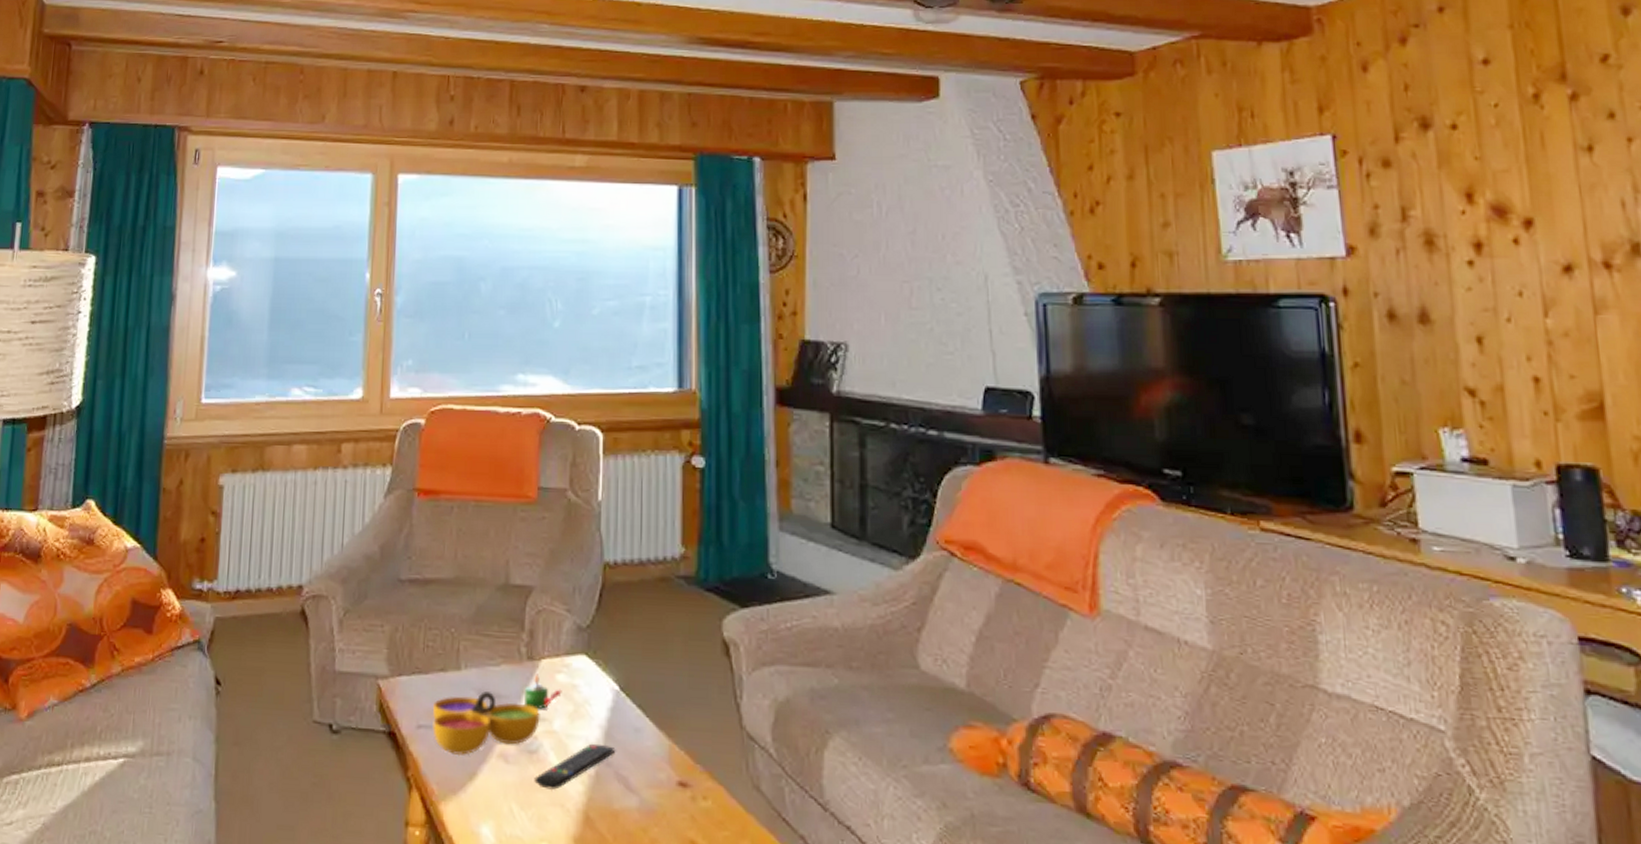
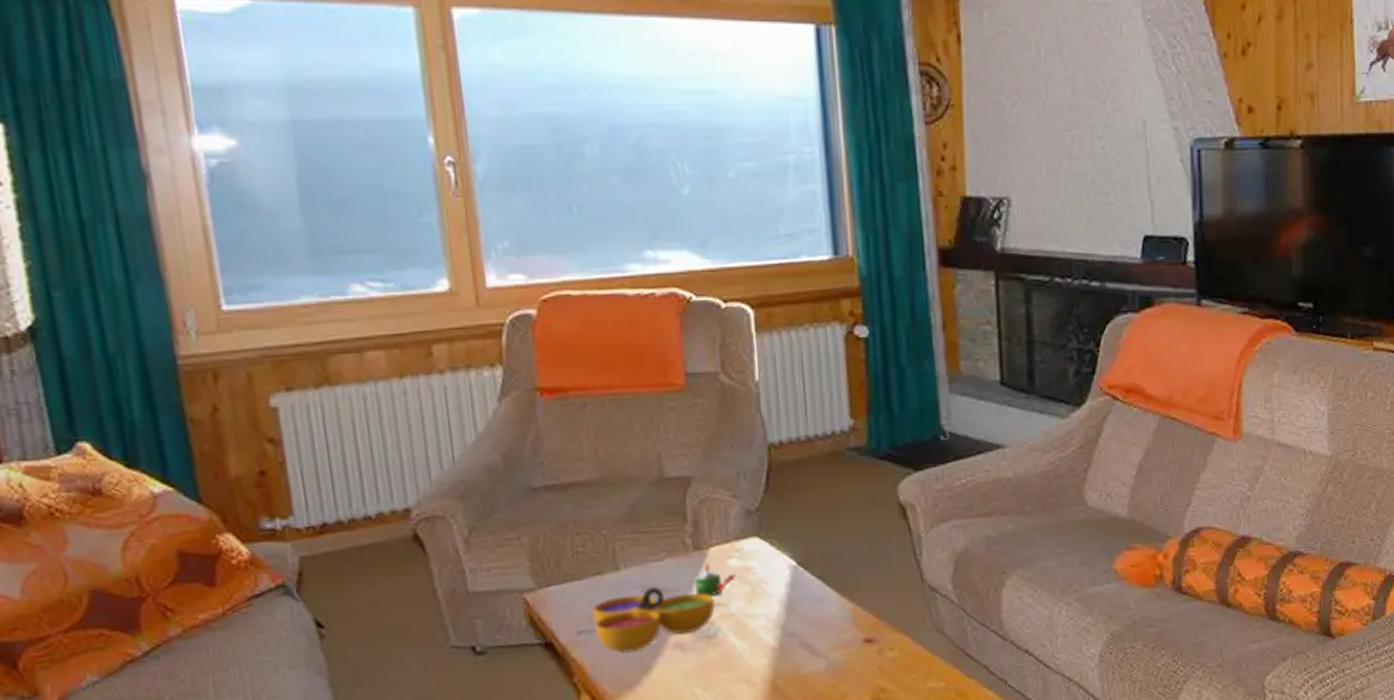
remote control: present [534,744,616,790] -> none [715,618,799,669]

